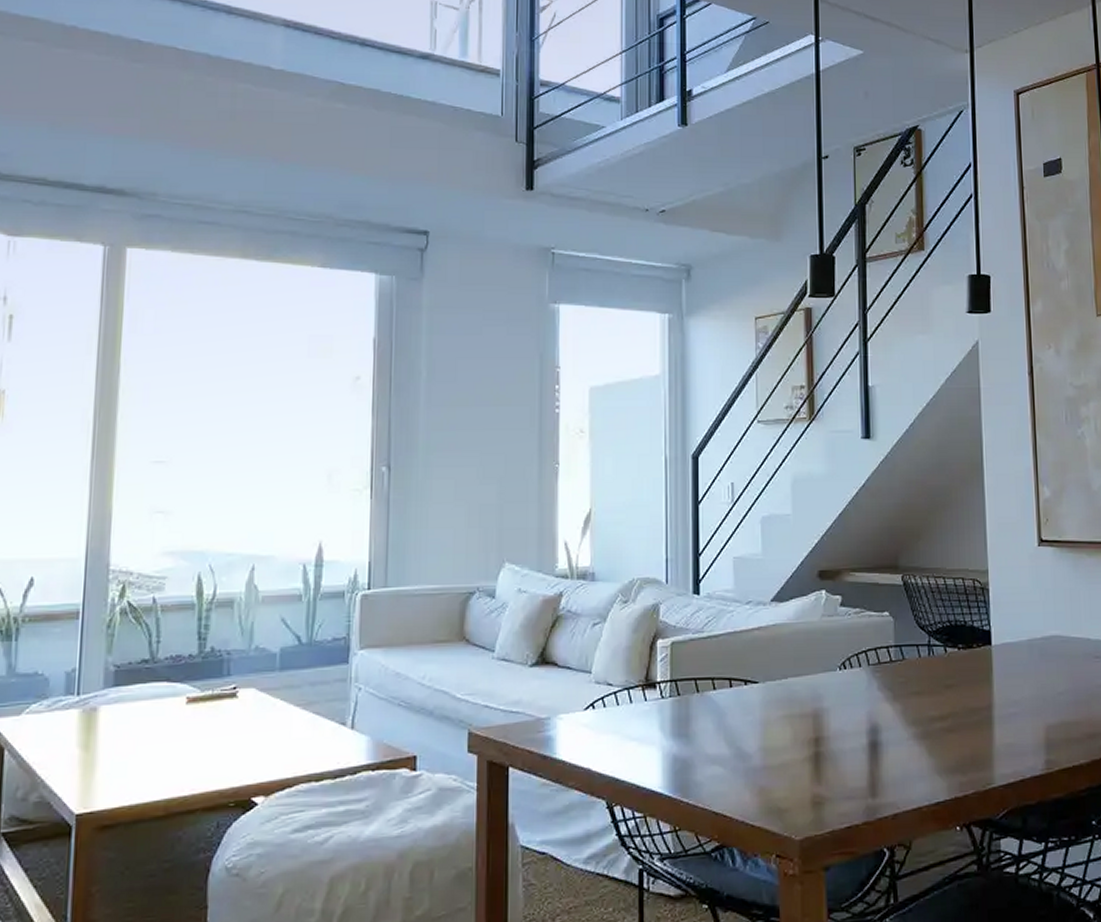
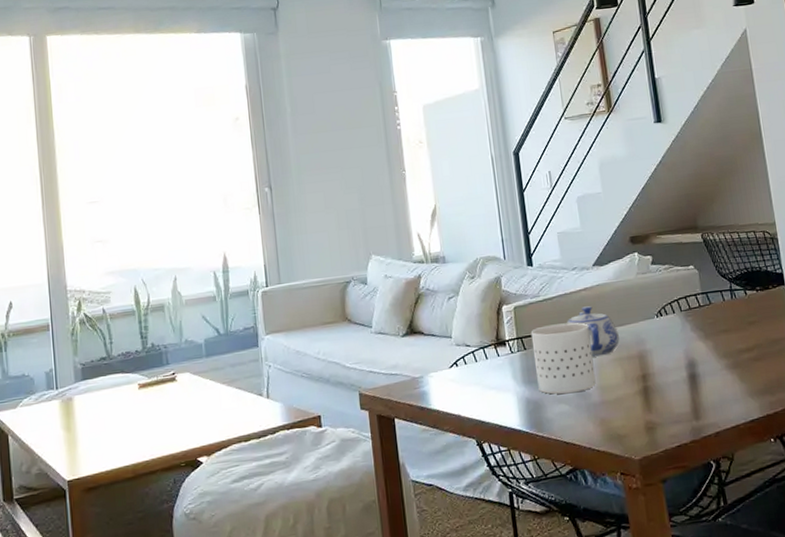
mug: none [688,667,759,754] -> present [530,322,596,395]
teapot: none [733,649,793,711] -> present [567,306,620,357]

